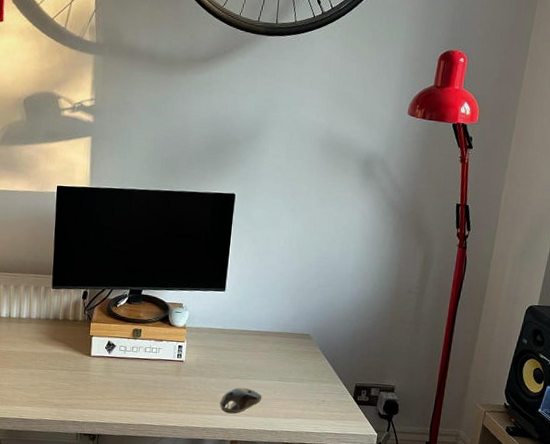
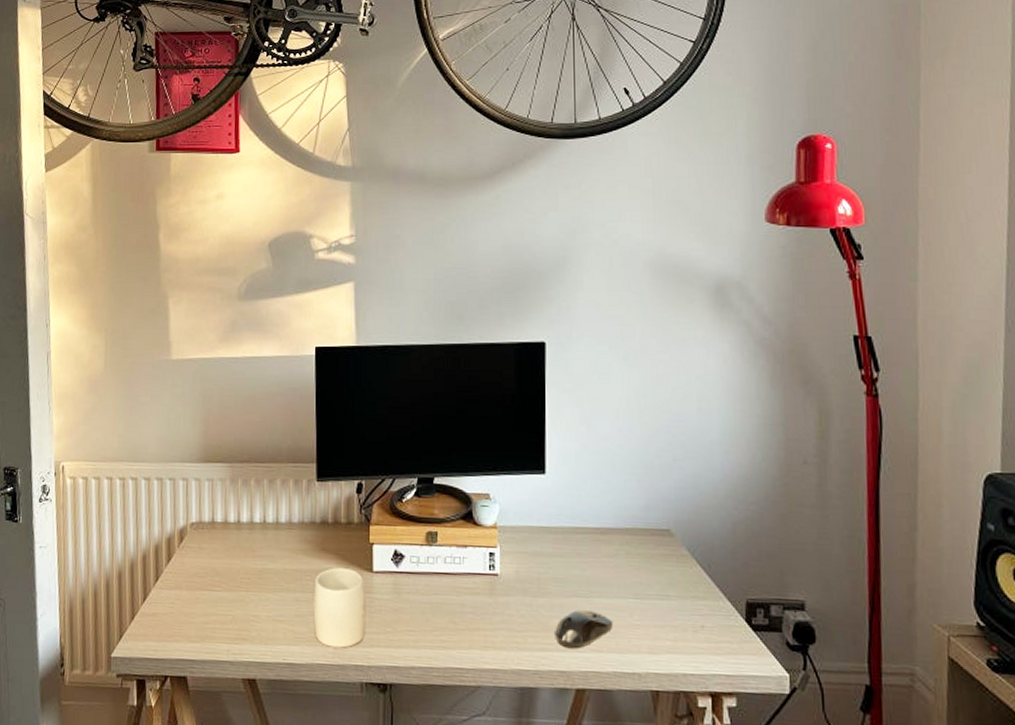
mug: none [43,352,85,409] -> present [313,568,366,648]

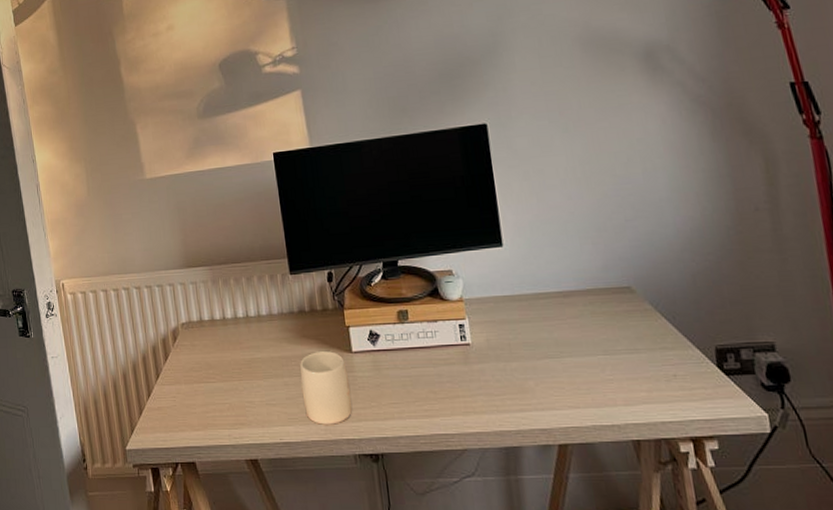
computer mouse: present [555,610,614,649] -> none [531,370,587,408]

